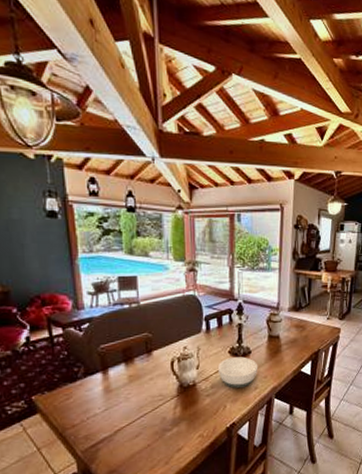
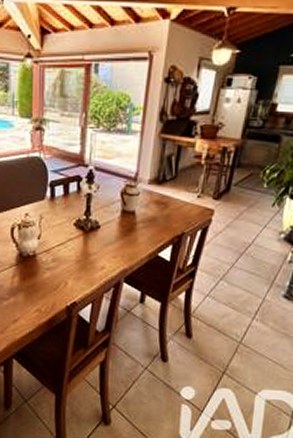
bowl: present [217,357,258,389] -> none [60,231,107,266]

